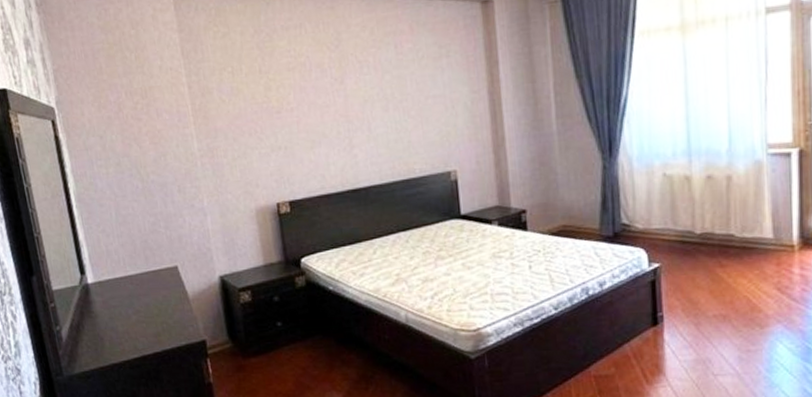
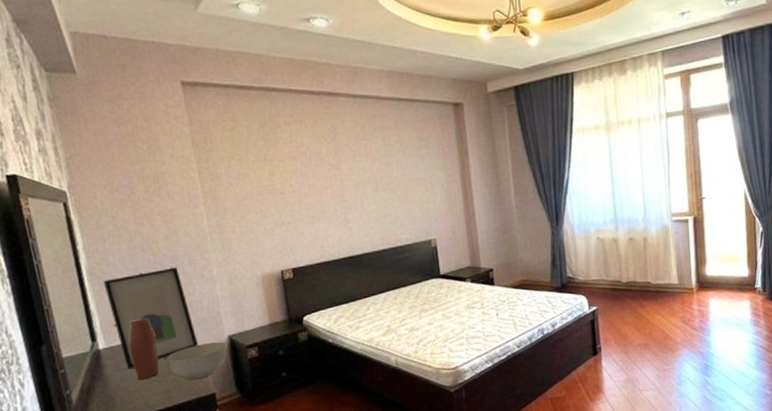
picture frame: none [91,195,189,308] -> present [103,266,199,370]
vase: none [117,252,148,320] -> present [129,319,159,380]
bowl: none [155,282,218,324] -> present [166,342,227,381]

